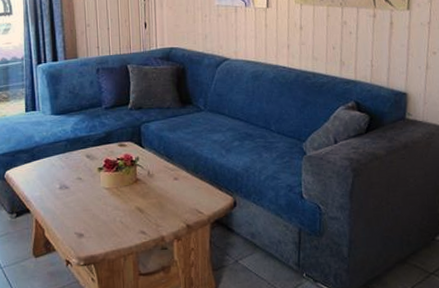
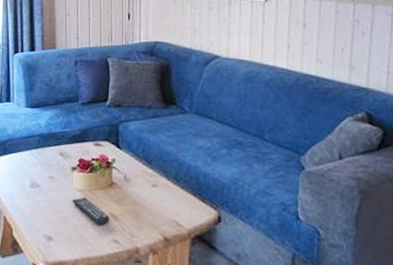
remote control: none [100,194,136,218] -> present [72,197,110,225]

